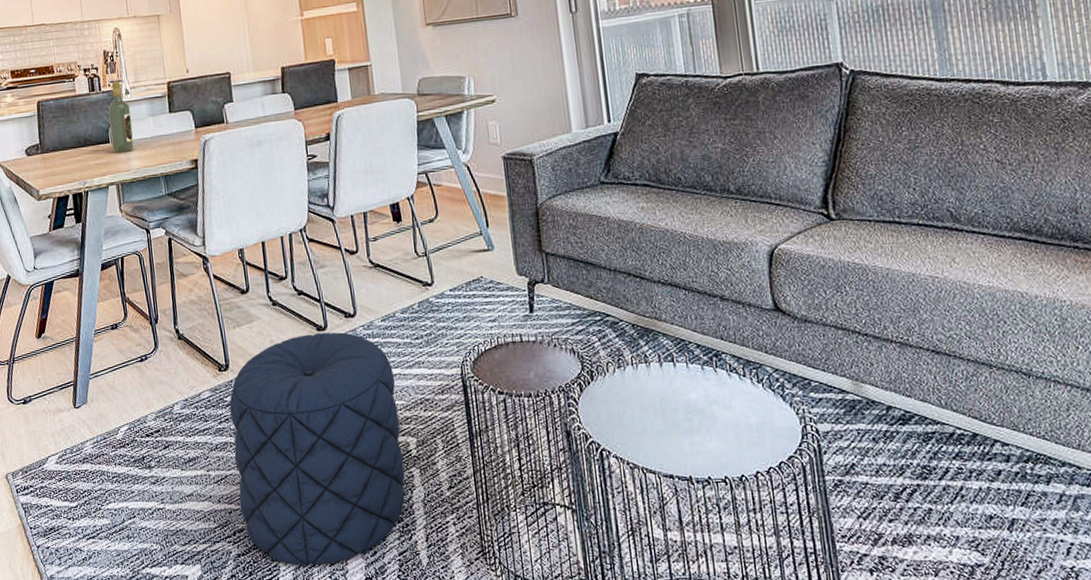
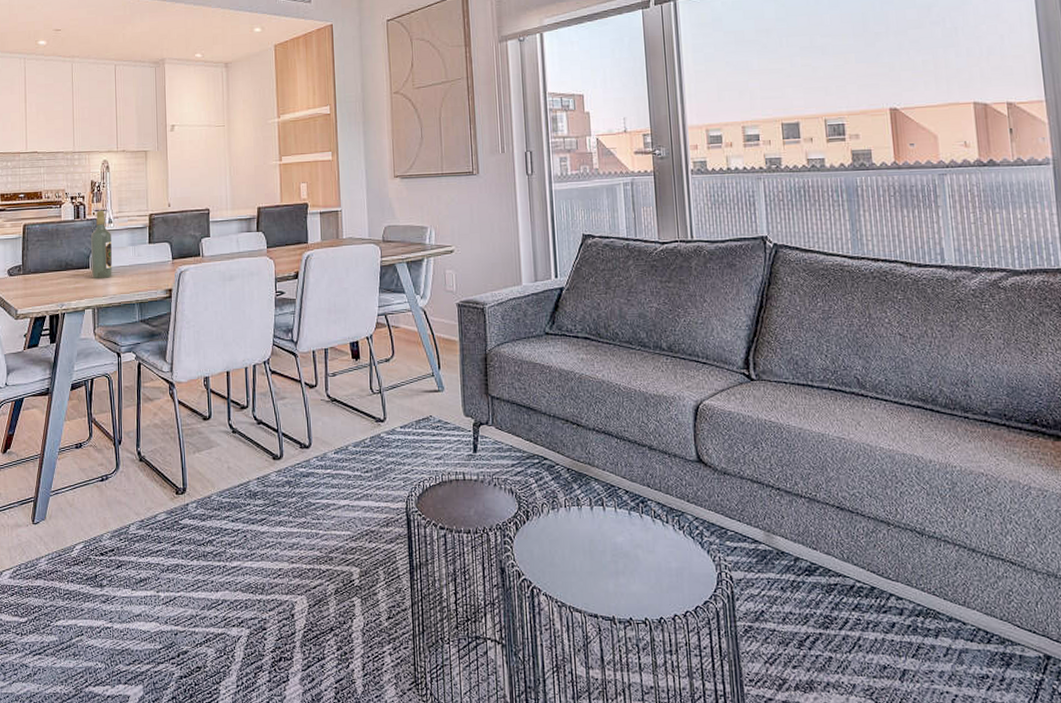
pouf: present [229,332,405,566] -> none [184,461,347,691]

